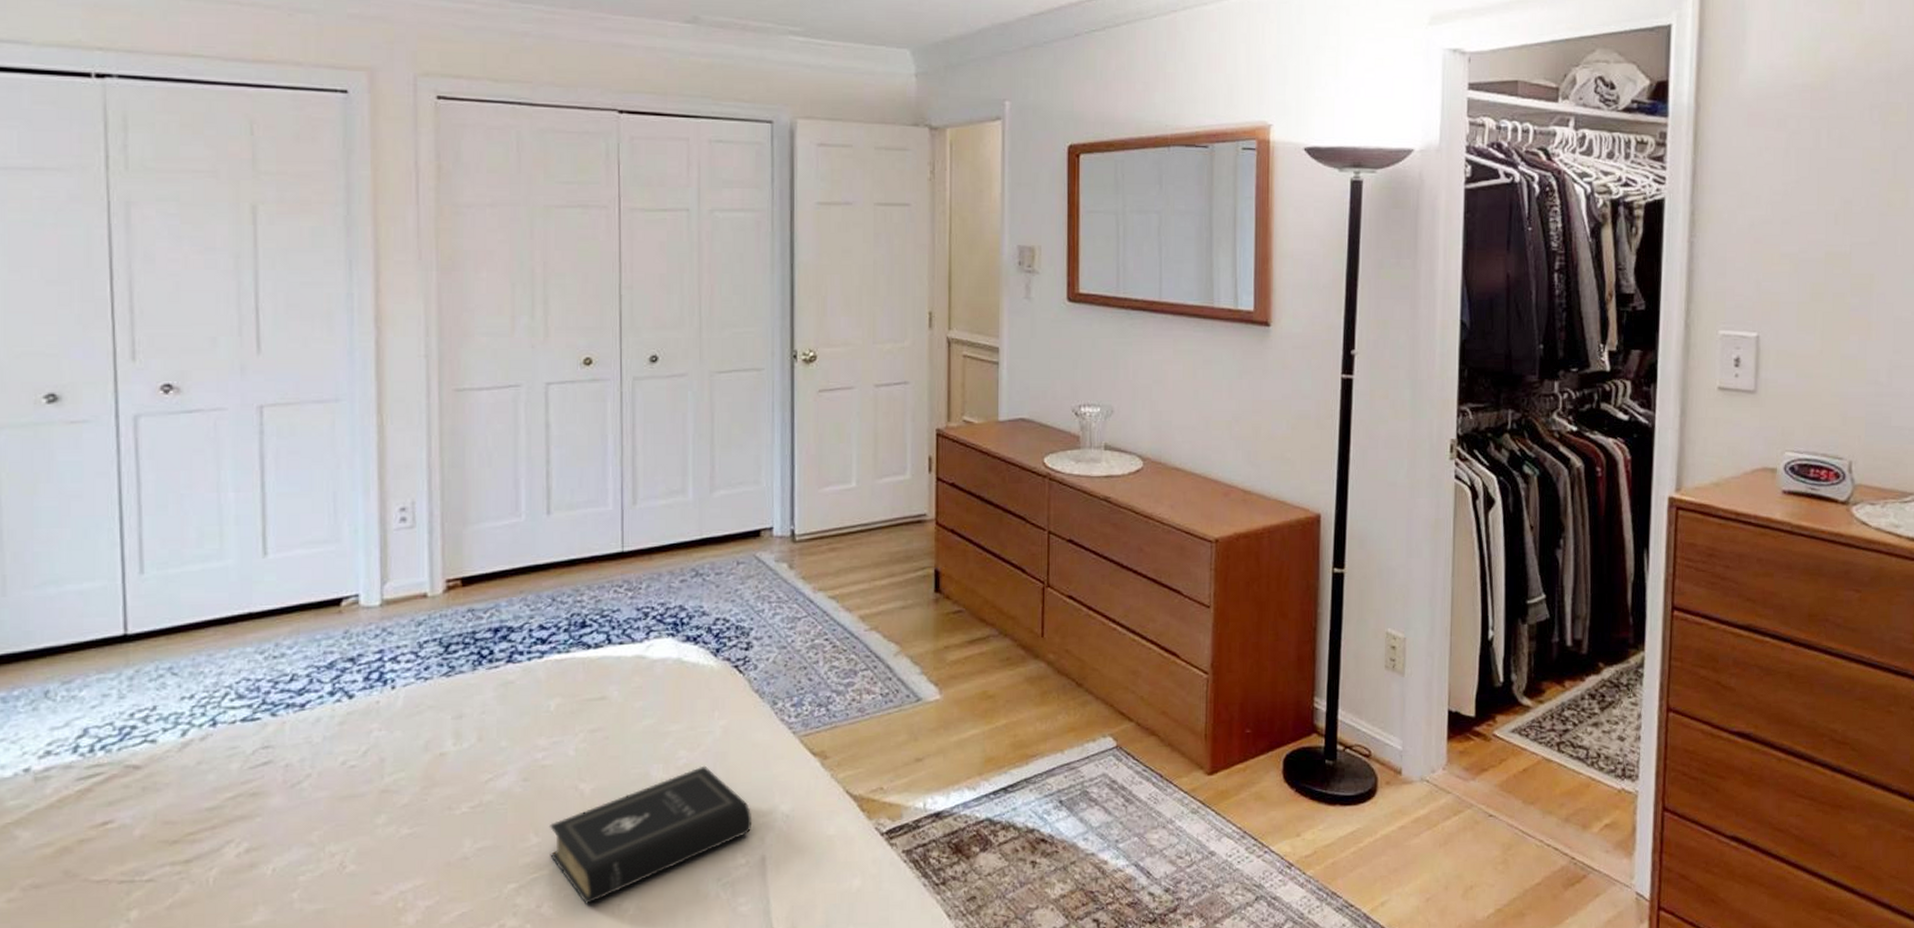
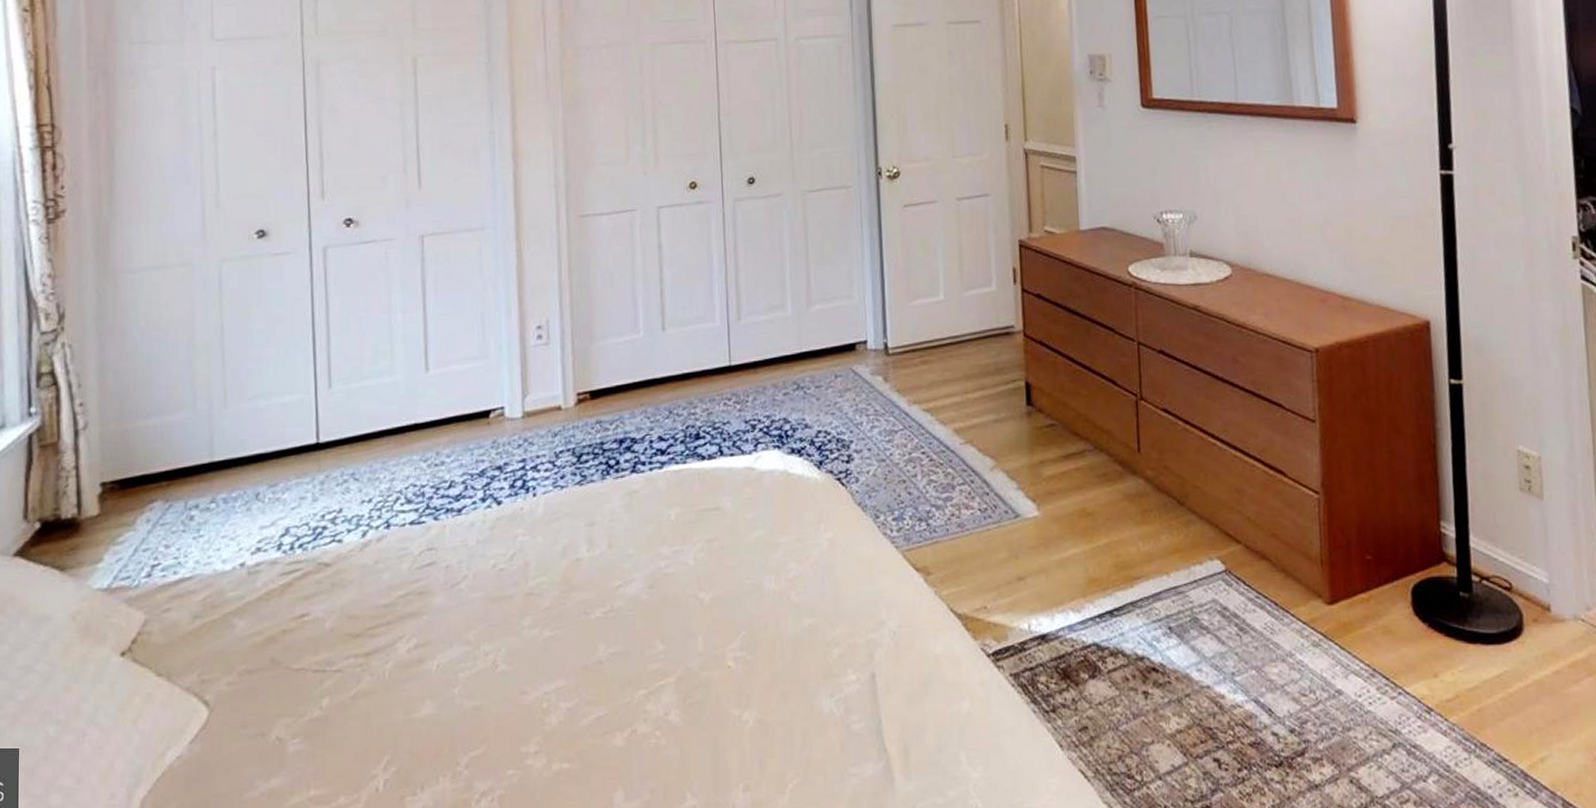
book: present [548,765,753,904] -> none [673,578,861,714]

